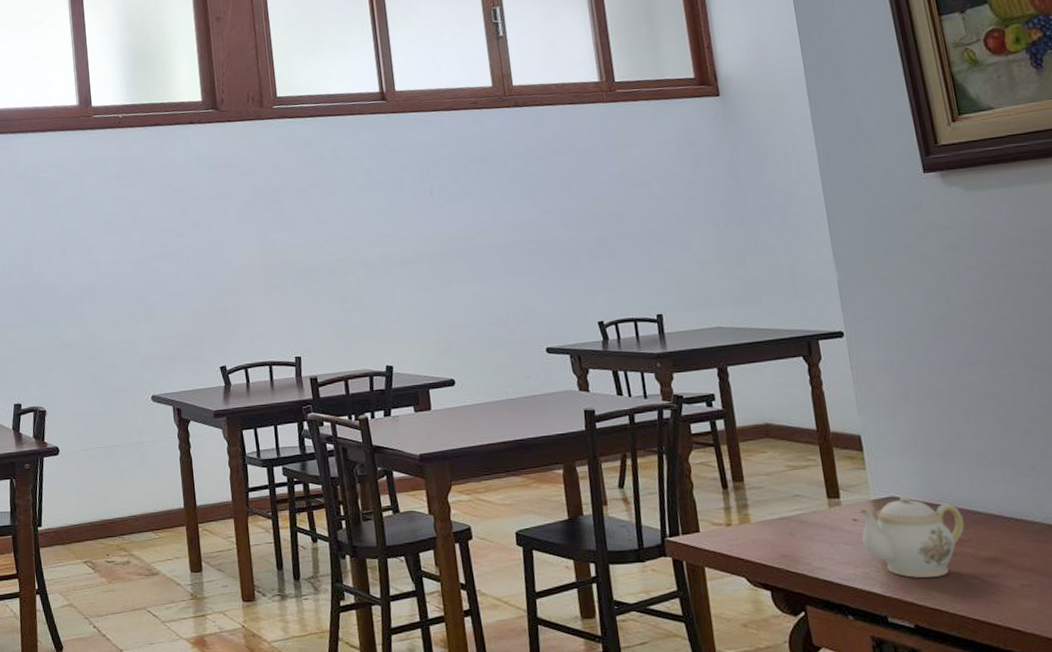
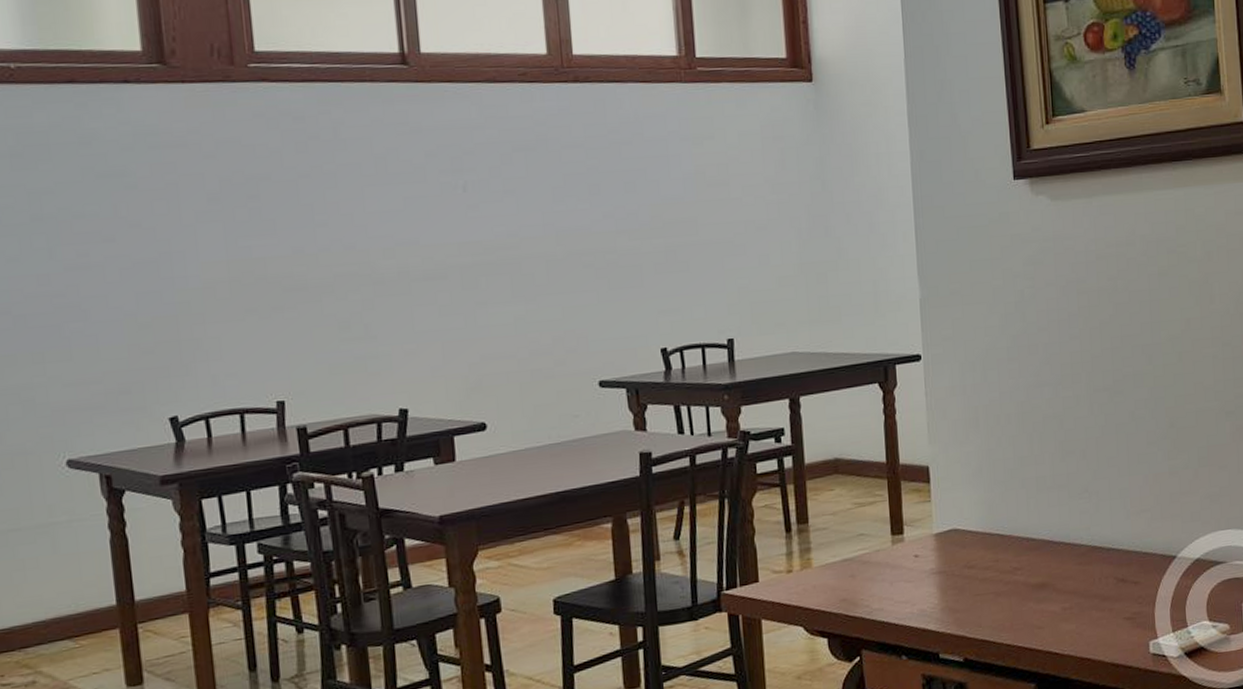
teapot: present [858,495,964,578] -> none [920,526,1018,611]

